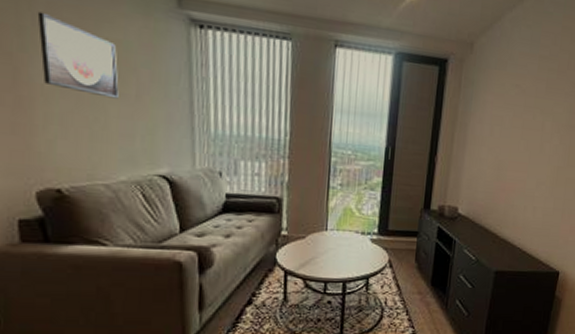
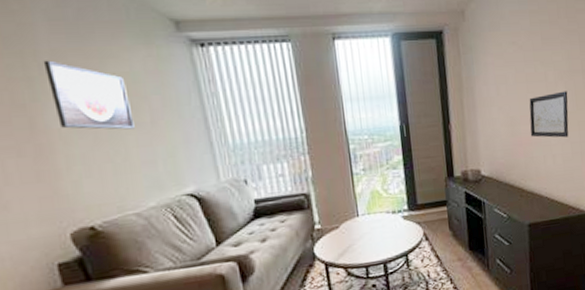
wall art: none [515,144,562,192] -> present [529,91,569,138]

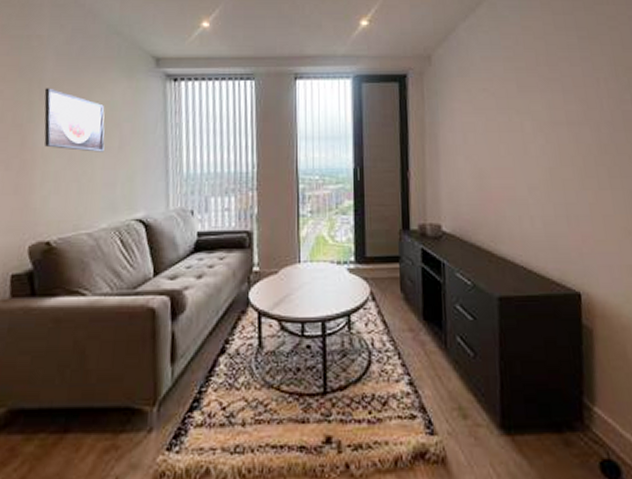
wall art: present [529,91,569,138] -> none [501,144,551,197]

